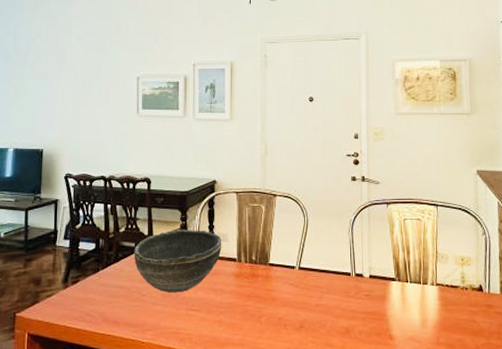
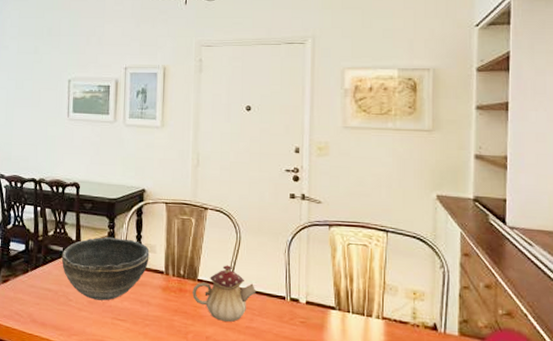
teapot: none [264,248,324,303] -> present [192,265,256,323]

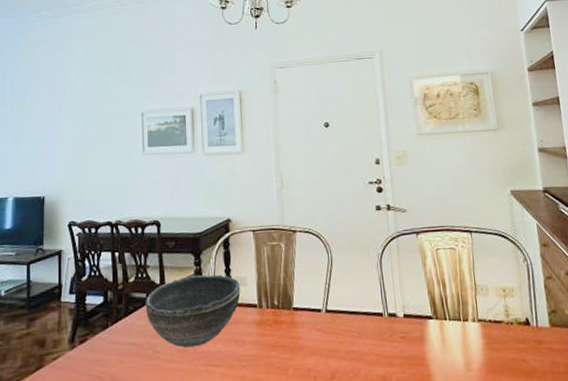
teapot: present [192,265,256,323] -> none [288,288,354,350]

